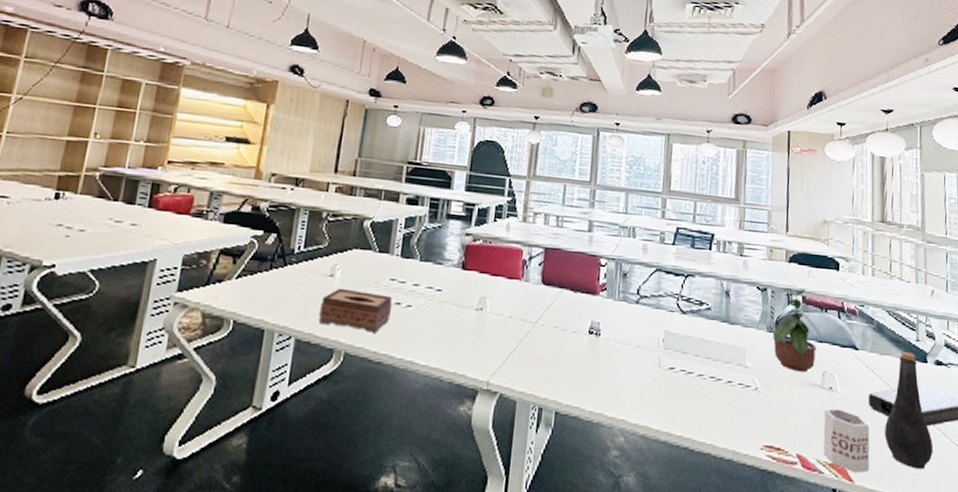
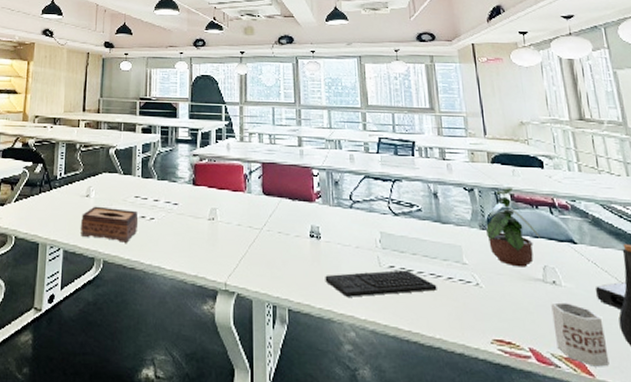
keyboard: none [599,371,716,400] -> present [325,269,437,297]

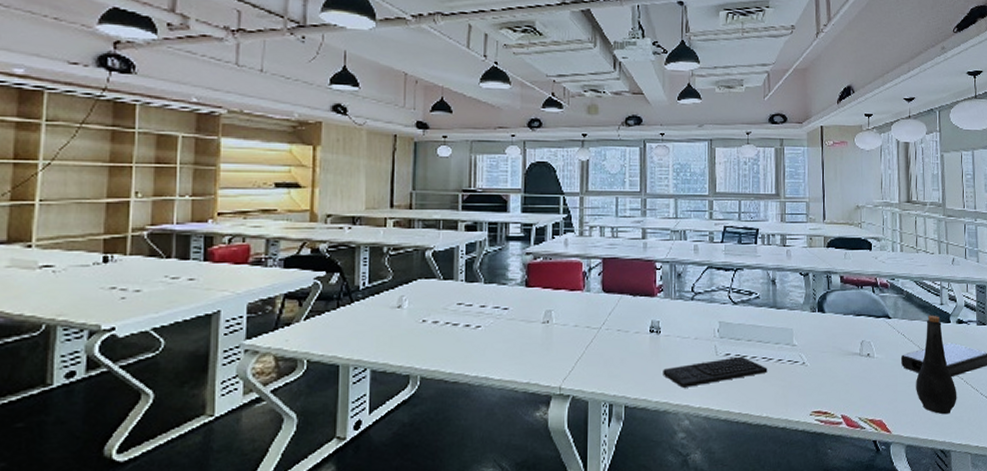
tissue box: present [81,206,139,243] -> none [392,317,462,356]
potted plant: present [485,184,541,267] -> none [815,266,862,344]
mug: present [551,302,610,367] -> none [863,372,904,424]

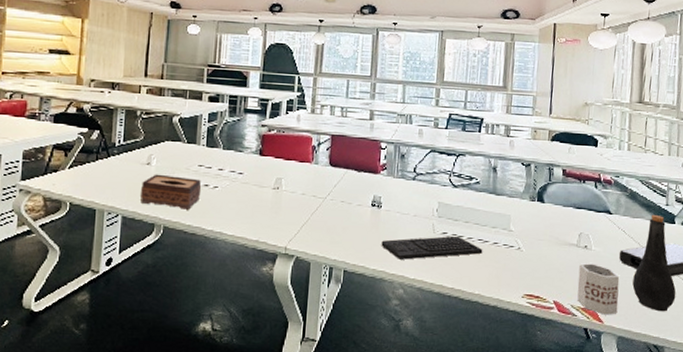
tissue box: none [392,317,462,356] -> present [140,174,202,210]
mug: none [863,372,904,424] -> present [577,263,620,315]

